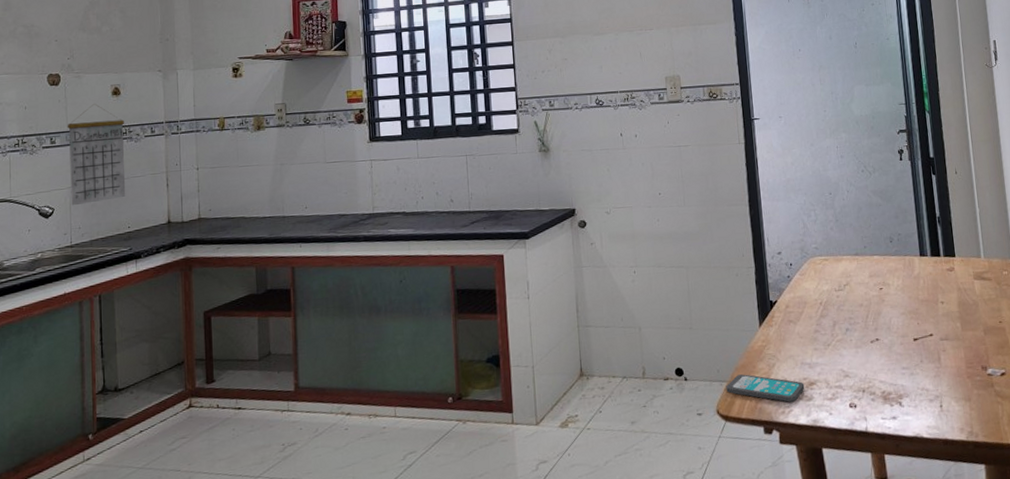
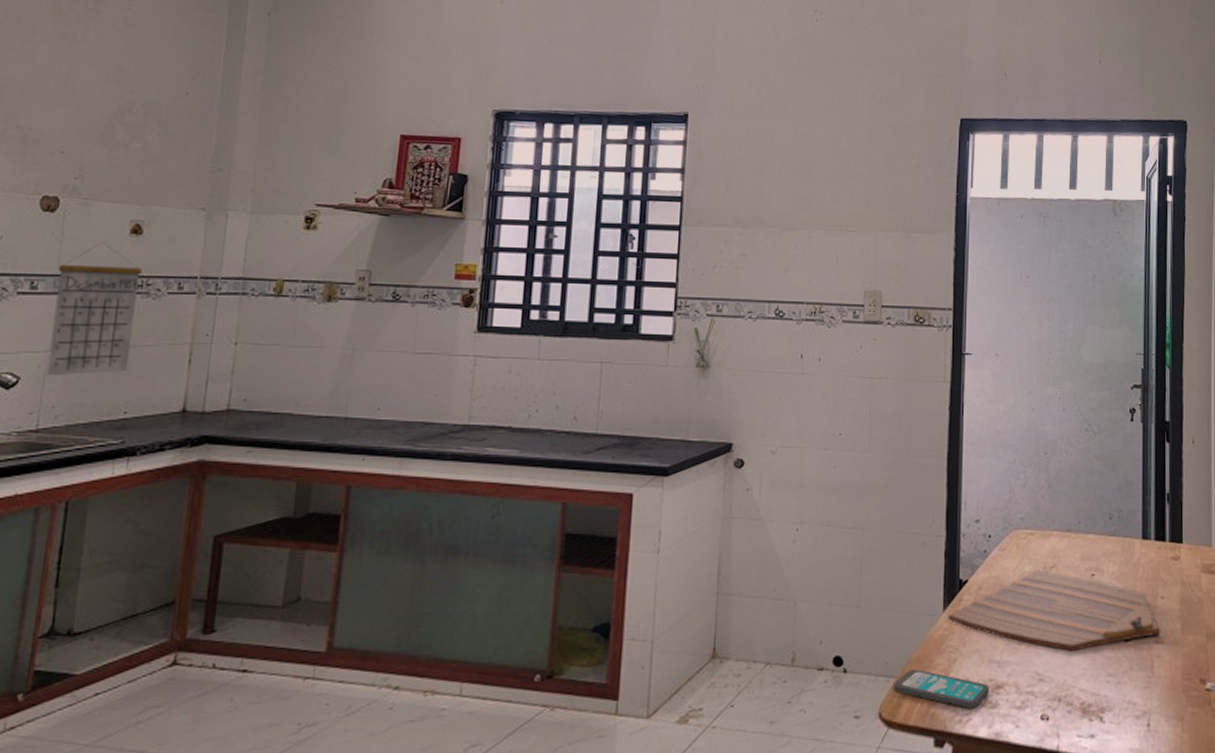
cutting board: none [763,288,944,351] -> present [947,571,1161,651]

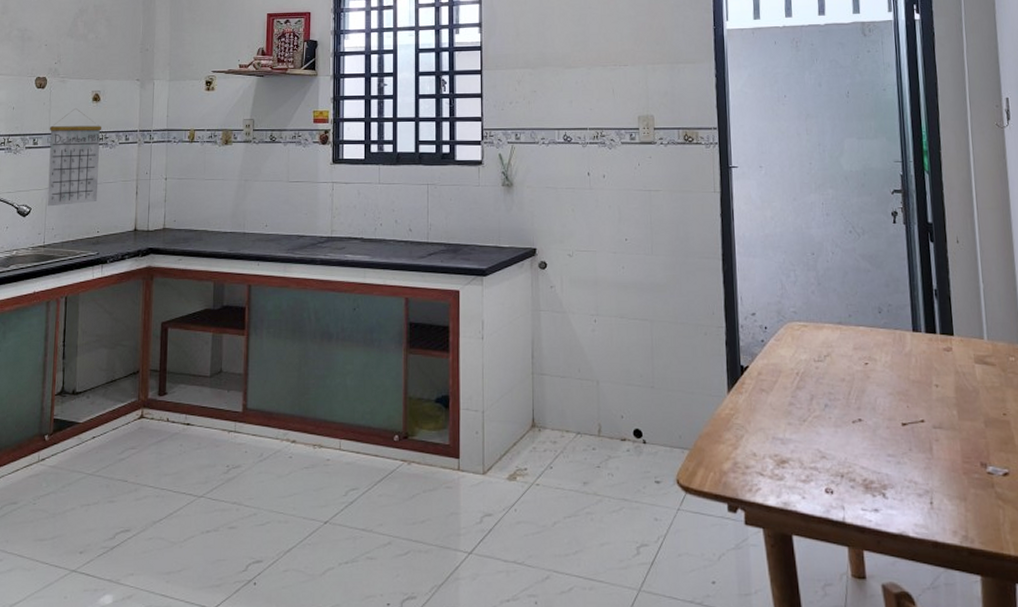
smartphone: present [893,669,990,709] -> none [688,443,776,479]
cutting board: present [947,571,1161,651] -> none [732,359,938,432]

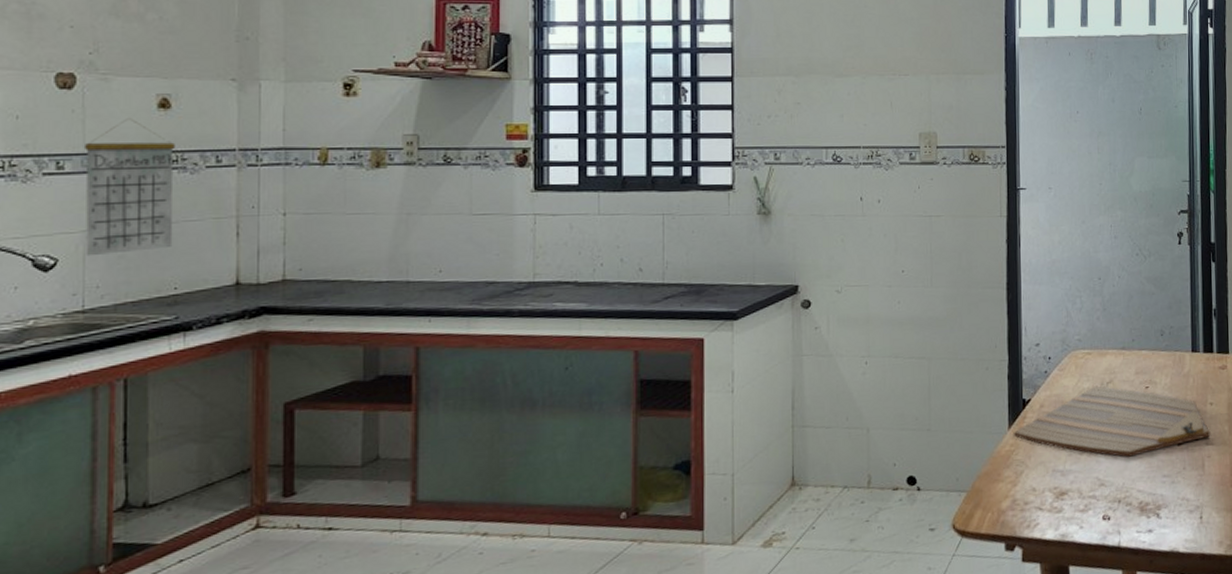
cutting board: none [732,359,938,432] -> present [1013,386,1211,457]

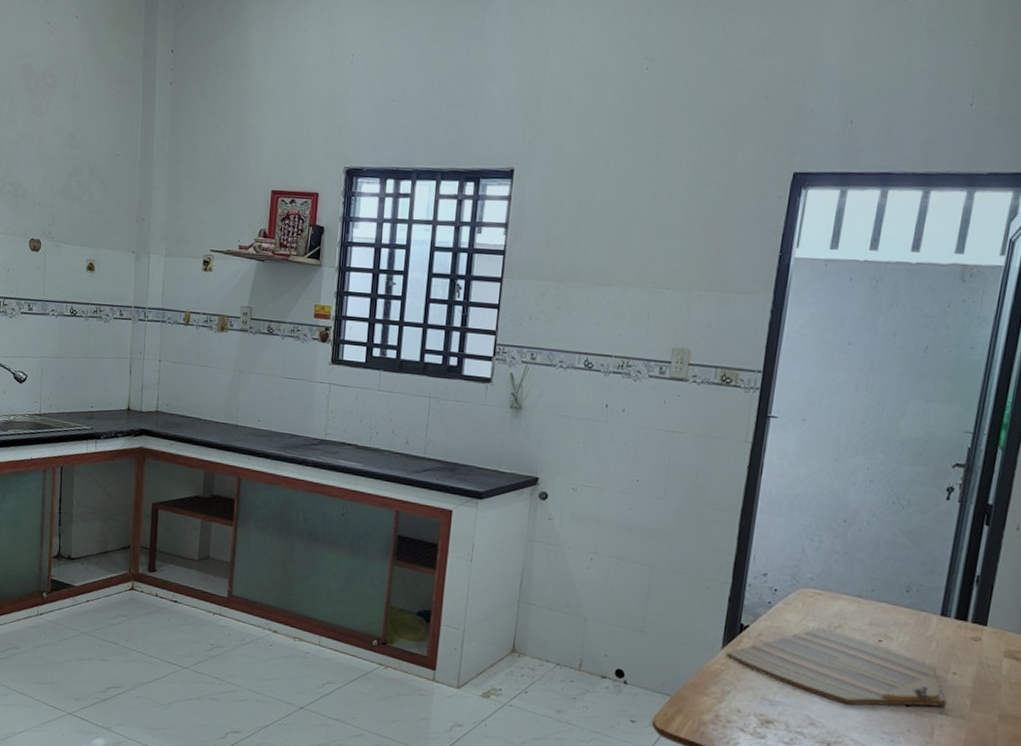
calendar: present [83,118,176,257] -> none [42,276,97,377]

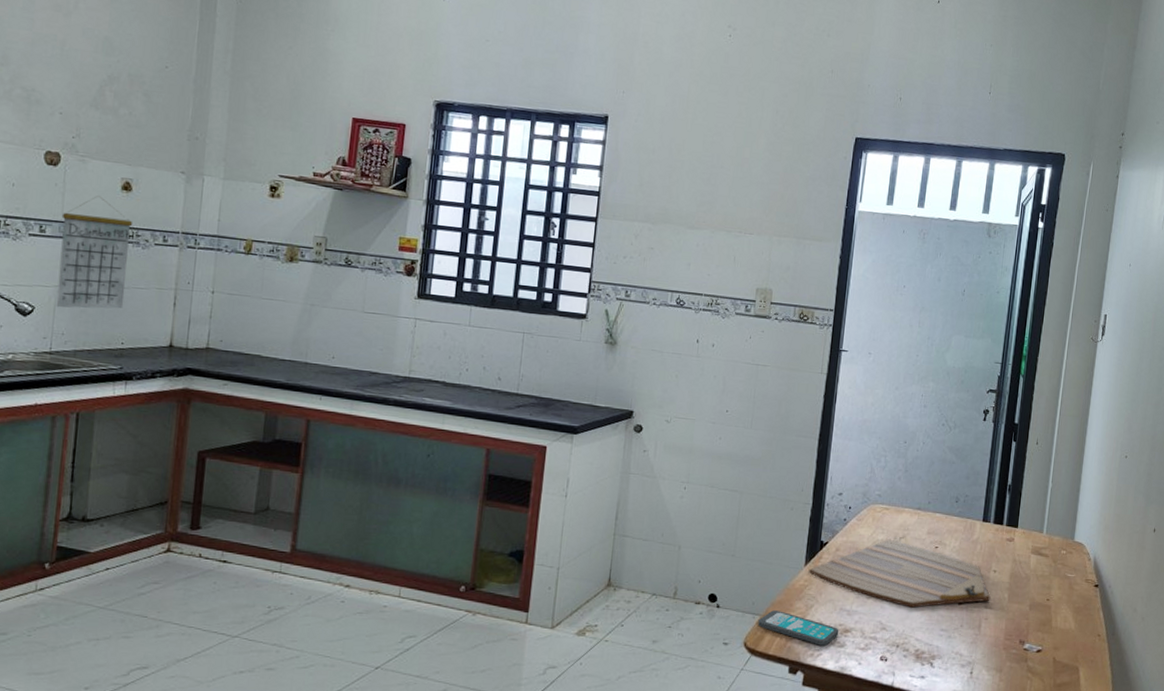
calendar: none [42,276,97,377] -> present [56,196,133,309]
smartphone: none [668,692,760,735] -> present [758,610,839,646]

